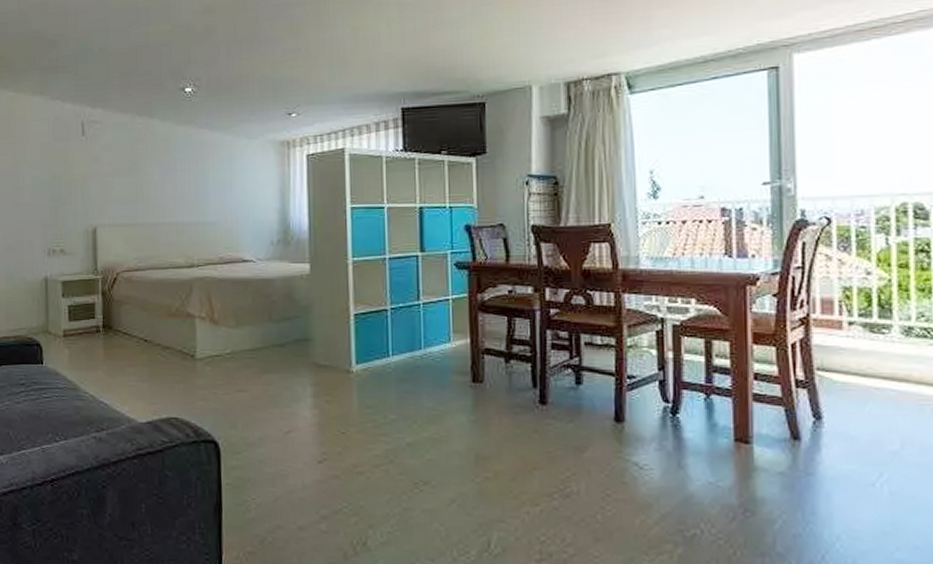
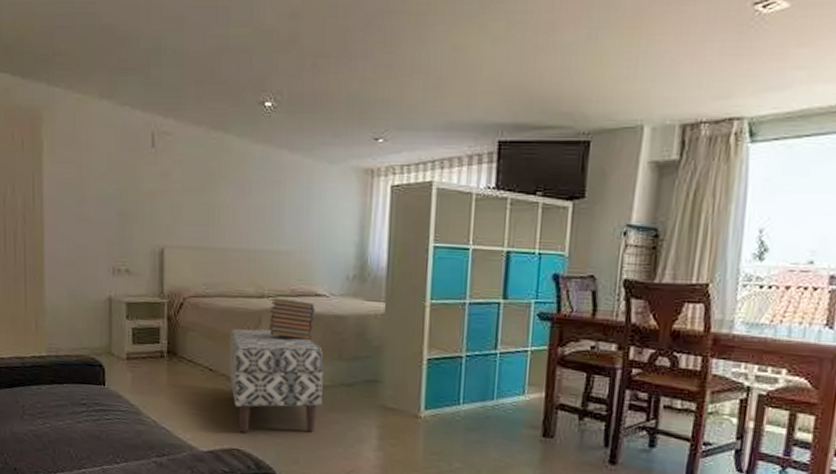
bench: none [162,297,256,401] -> present [229,329,324,433]
book stack: none [200,266,244,304] -> present [269,298,316,340]

